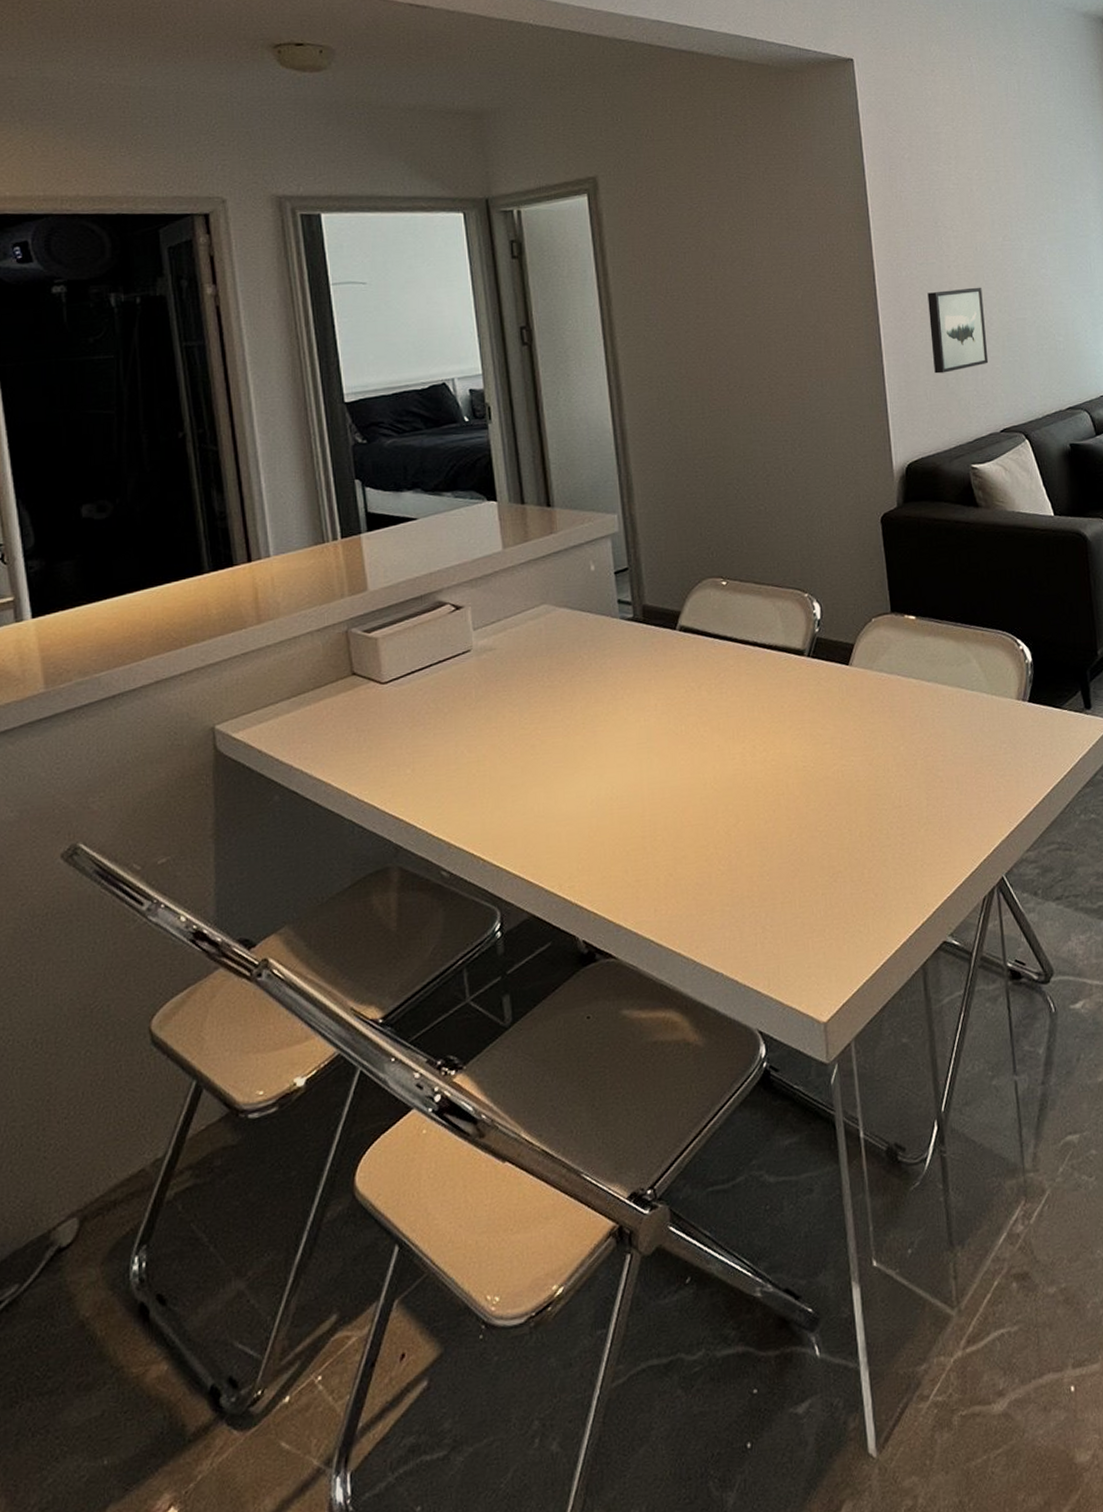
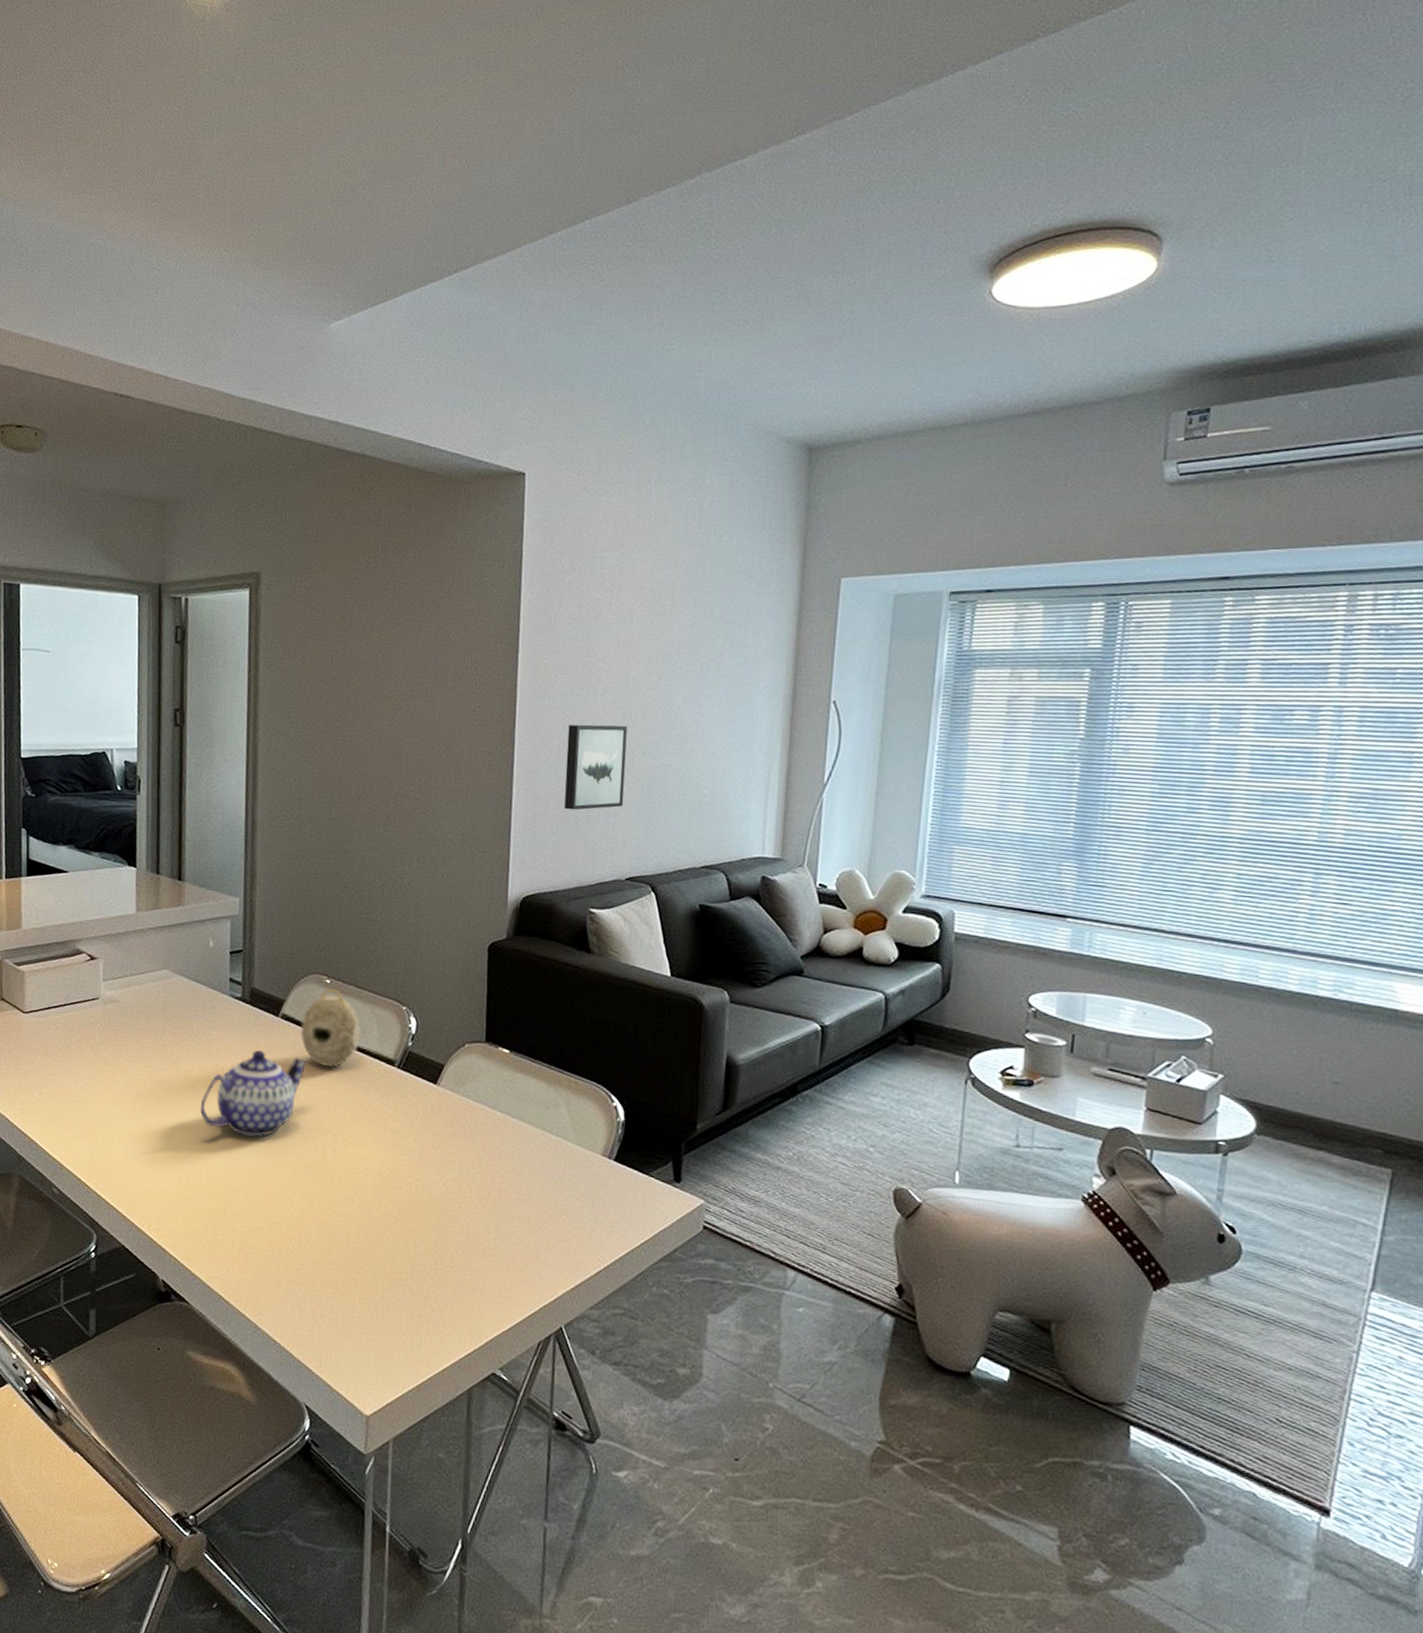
teapot: none [602,668,713,762] -> present [200,1050,307,1137]
decorative ball: none [701,590,765,672] -> present [300,989,361,1068]

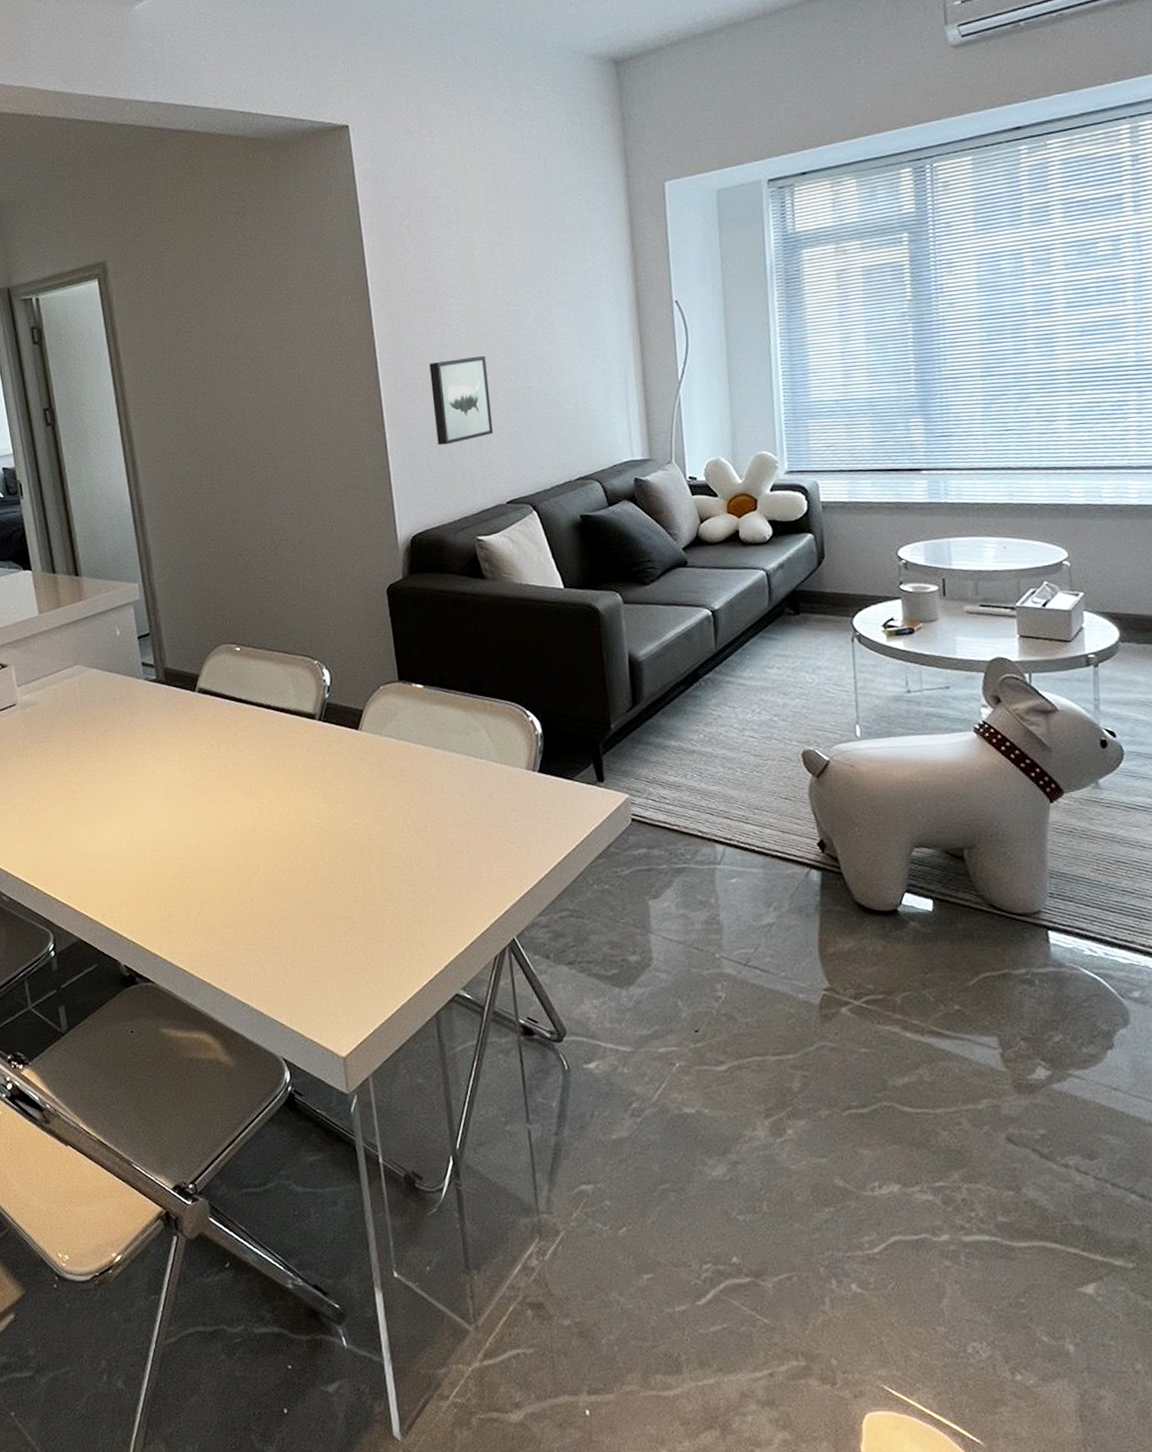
teapot: present [200,1050,307,1137] -> none [133,727,231,812]
decorative ball: present [300,989,361,1068] -> none [219,656,278,732]

